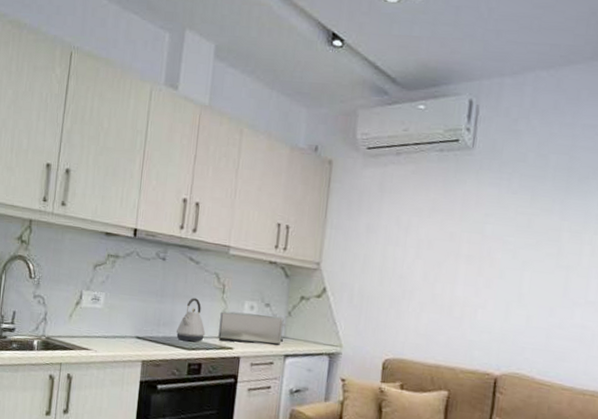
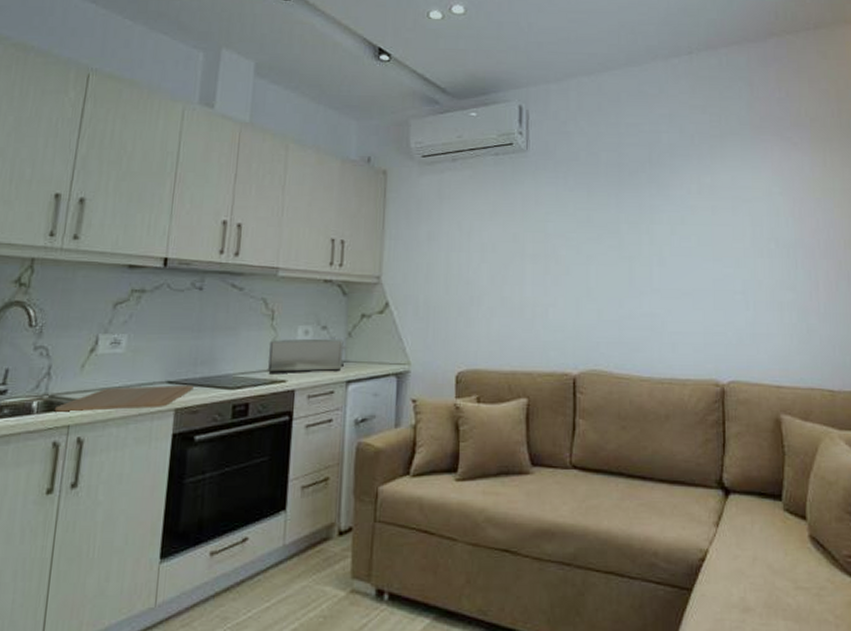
chopping board: none [50,336,157,358] -> present [54,384,194,412]
kettle: present [175,298,206,342] -> none [216,329,253,380]

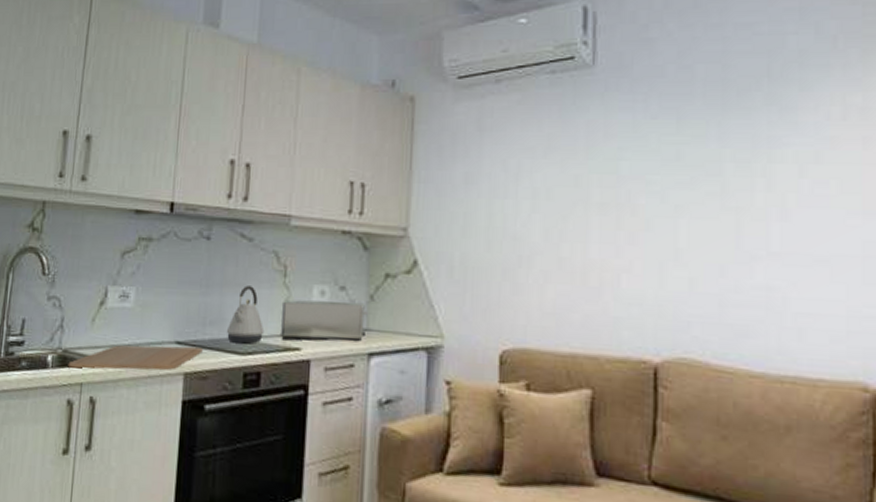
kettle: none [216,329,253,380] -> present [226,285,265,344]

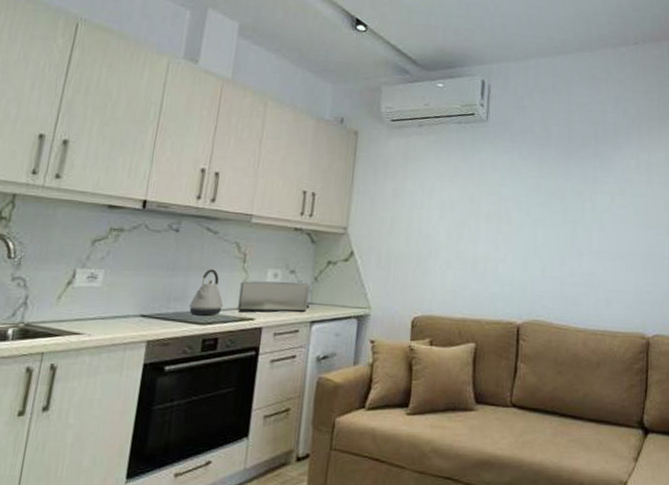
chopping board: present [67,345,203,371] -> none [29,318,166,340]

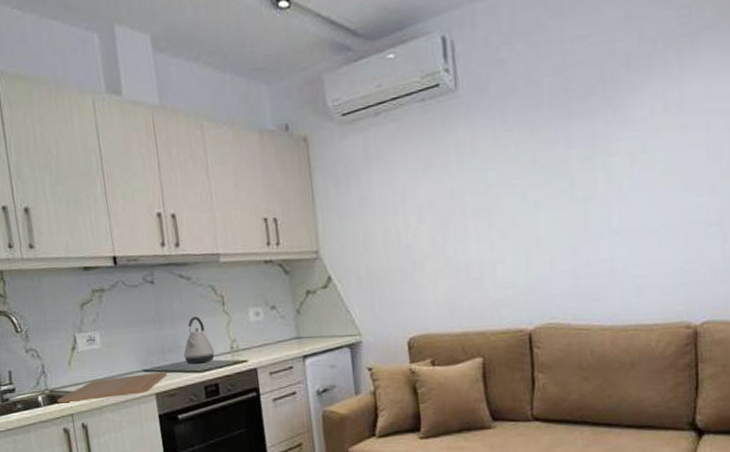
chopping board: none [29,318,166,340] -> present [56,371,167,404]
toaster: present [237,280,312,313] -> none [225,317,298,356]

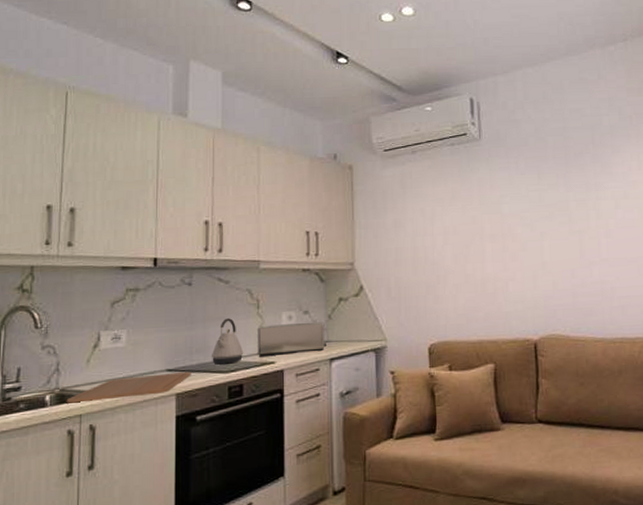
toaster: none [225,317,298,356] -> present [256,321,327,357]

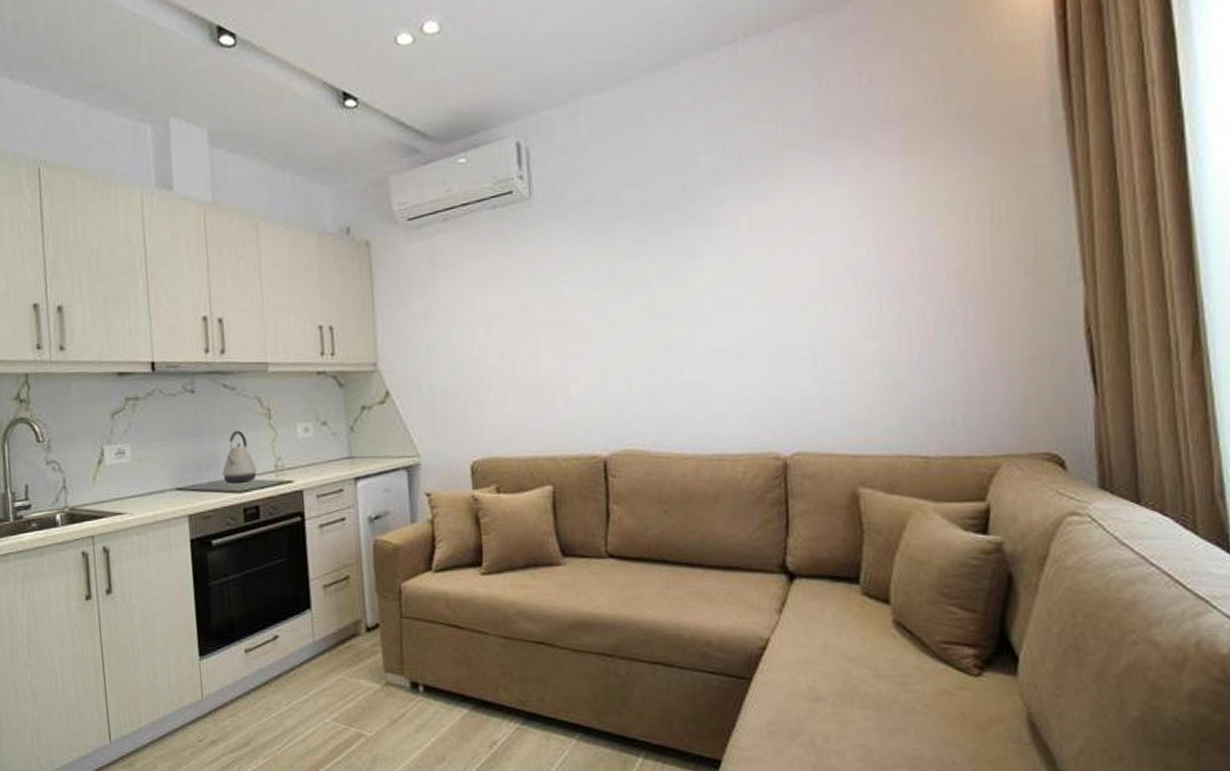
chopping board: present [66,371,191,403] -> none [76,490,203,523]
toaster: present [256,321,327,357] -> none [270,434,350,475]

